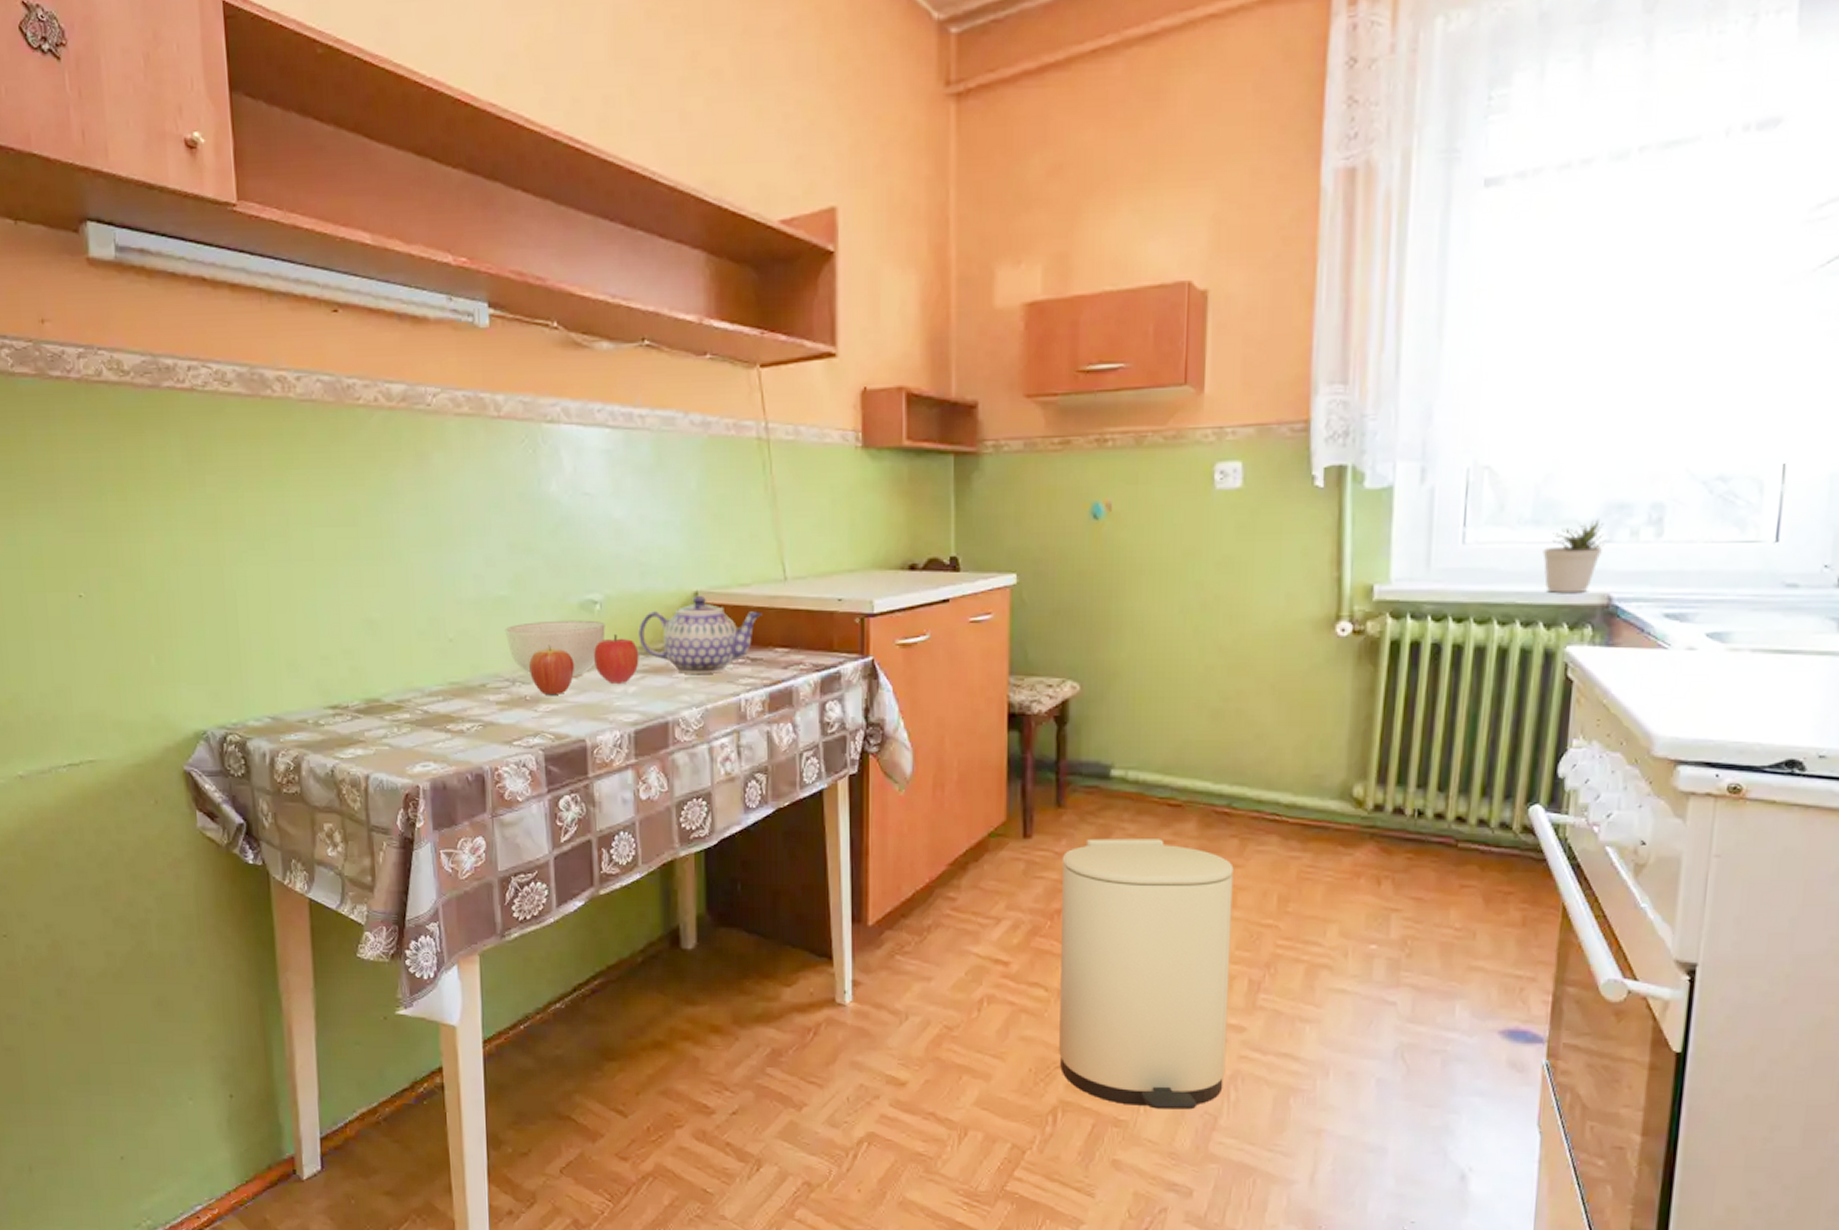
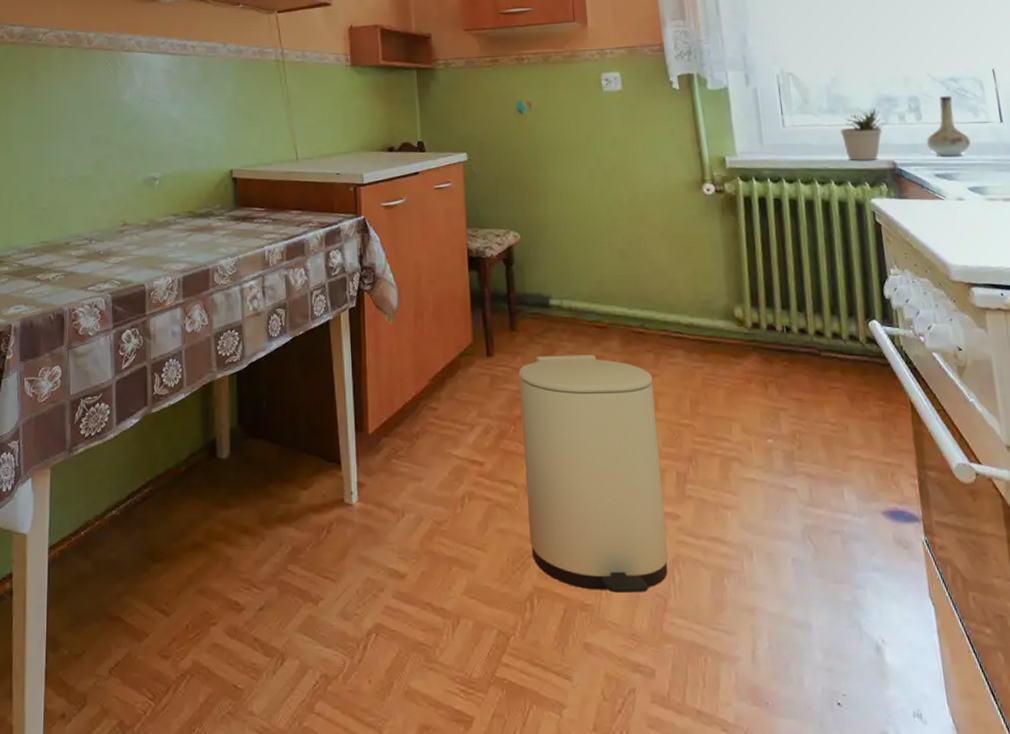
bowl: present [504,620,606,679] -> none [86,192,163,237]
fruit: present [528,645,575,695] -> none [102,211,139,250]
fruit: present [593,633,639,685] -> none [152,202,188,241]
teapot: present [638,595,763,674] -> none [188,172,281,232]
vase: none [1661,503,1725,591] -> present [926,96,971,158]

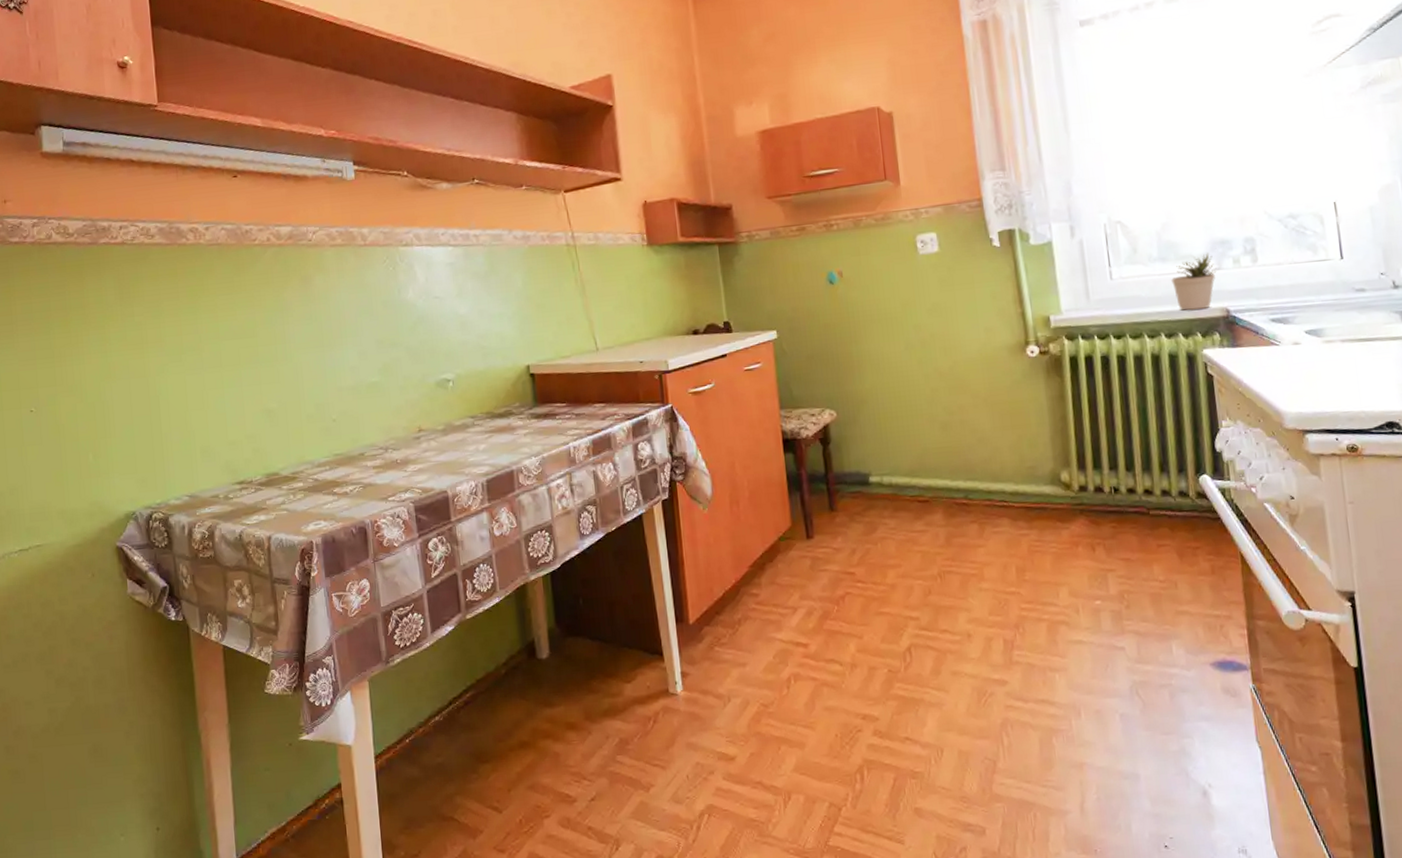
pedal bin: present [518,354,668,593] -> none [839,529,997,759]
vase: present [926,96,971,158] -> none [1261,234,1309,301]

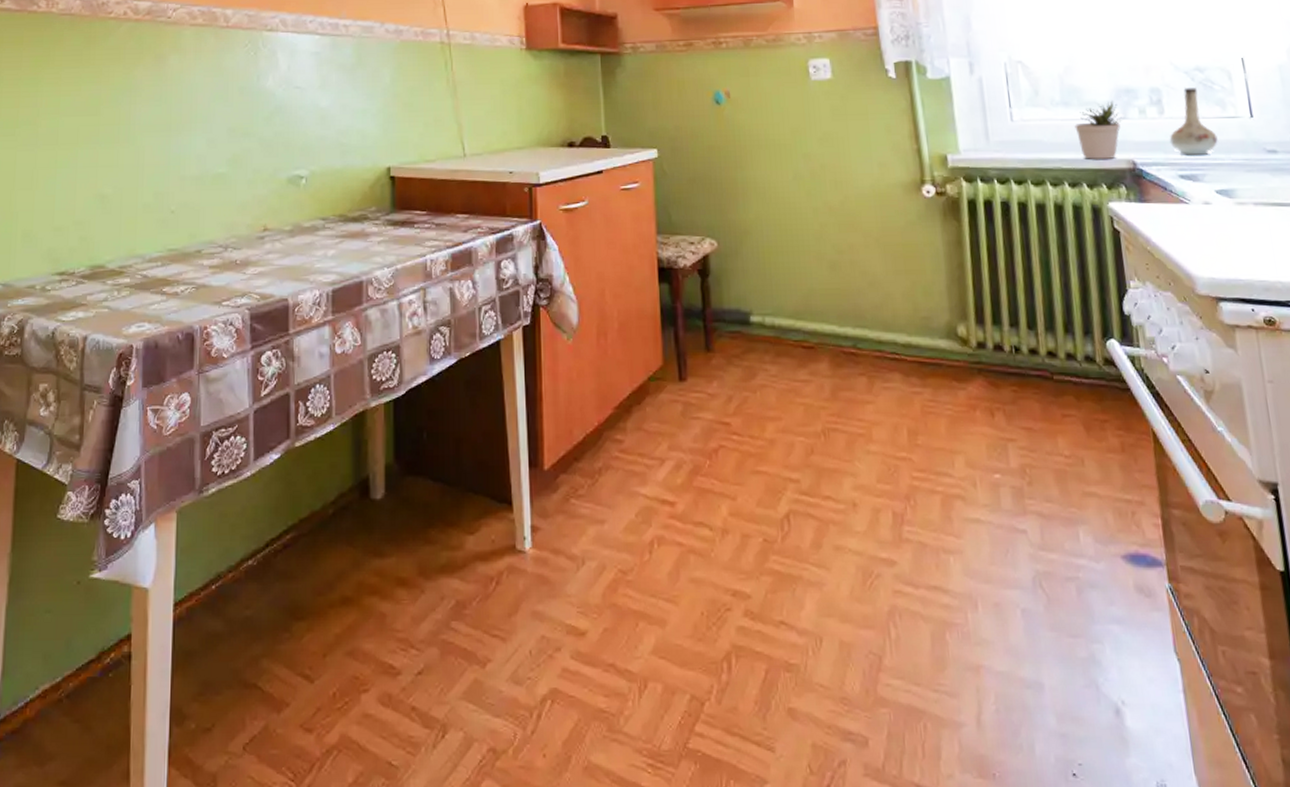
vase: none [1261,234,1309,301] -> present [1169,88,1218,157]

